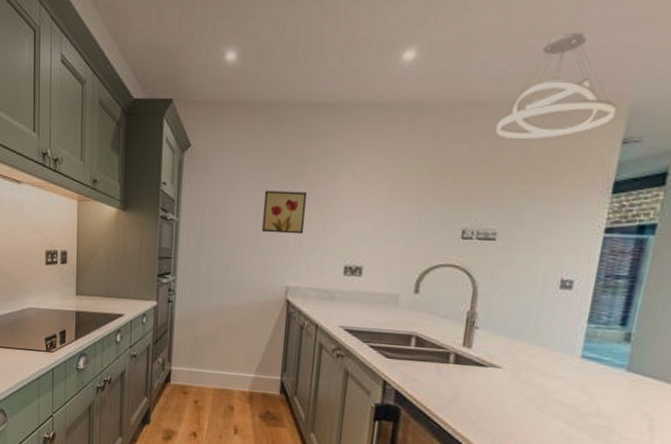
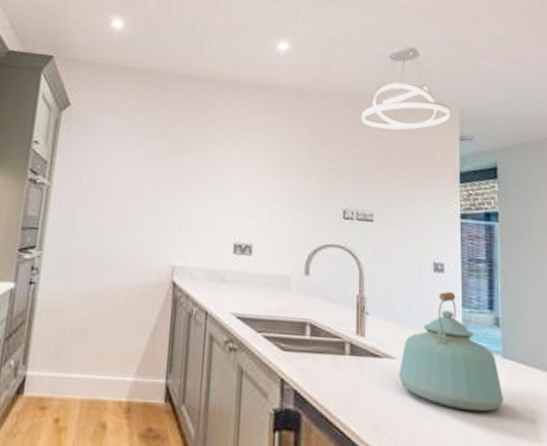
wall art: present [261,190,308,234] -> none [145,158,194,207]
kettle: none [503,307,620,418] -> present [399,291,504,412]

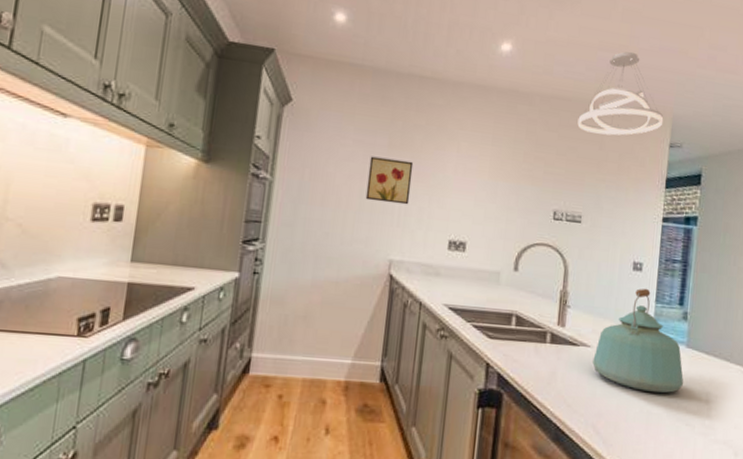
wall art: none [145,158,194,207] -> present [365,156,414,205]

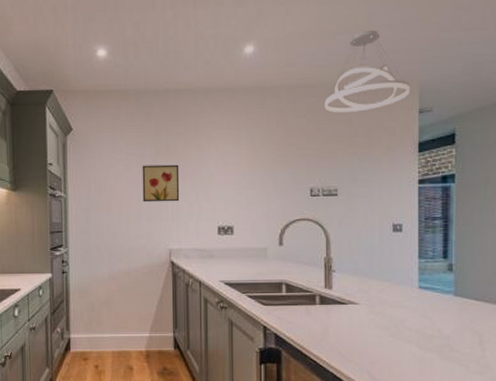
kettle: present [593,288,684,394] -> none [362,246,455,340]

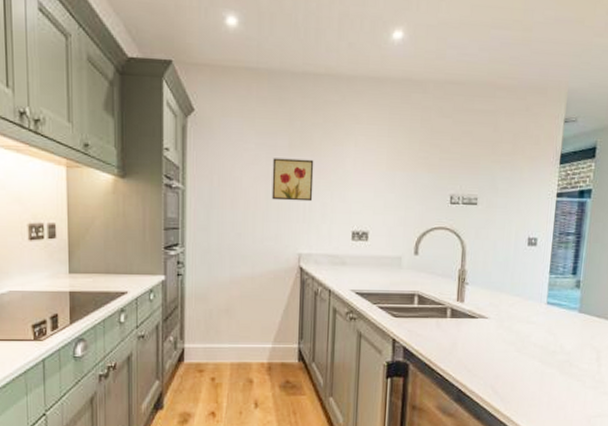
pendant light: present [324,30,411,113] -> none [471,27,559,116]

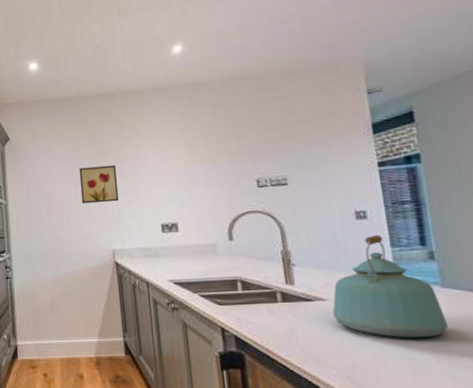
kettle: none [490,261,576,355] -> present [332,234,449,339]

